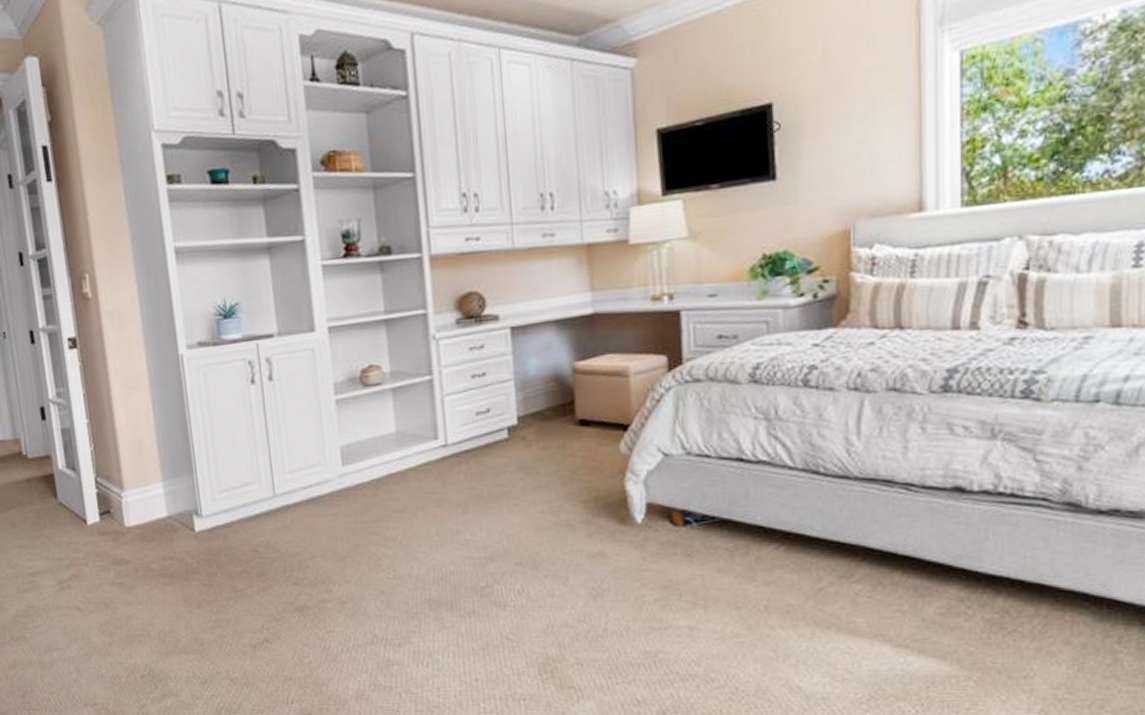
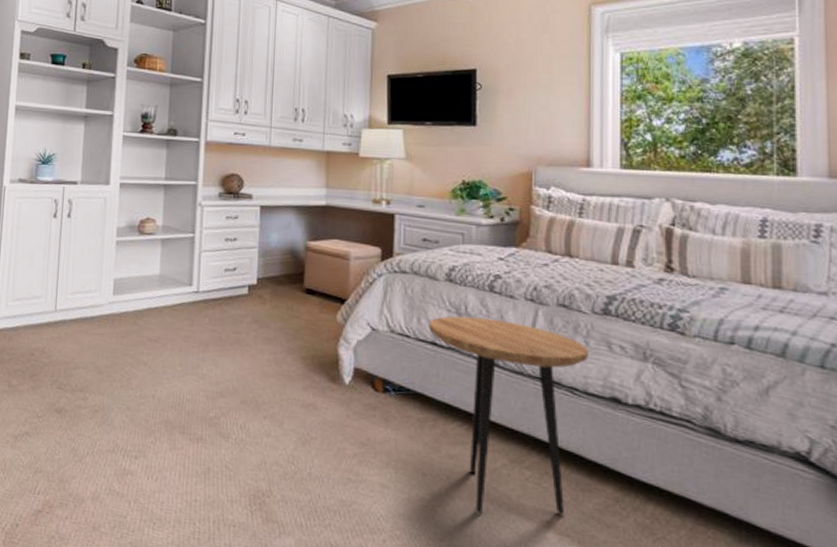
side table: none [733,418,926,639] -> present [429,316,589,515]

